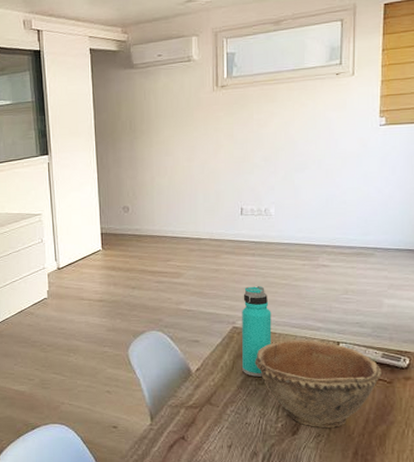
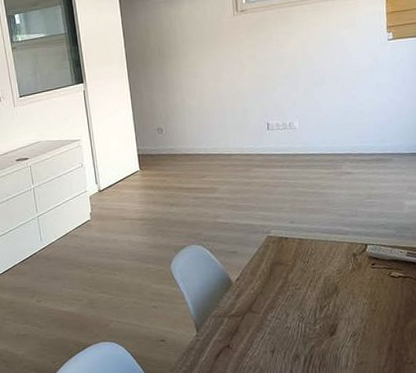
water bottle: present [242,286,272,377] -> none [275,196,305,283]
bowl: present [255,339,382,429] -> none [290,244,408,327]

